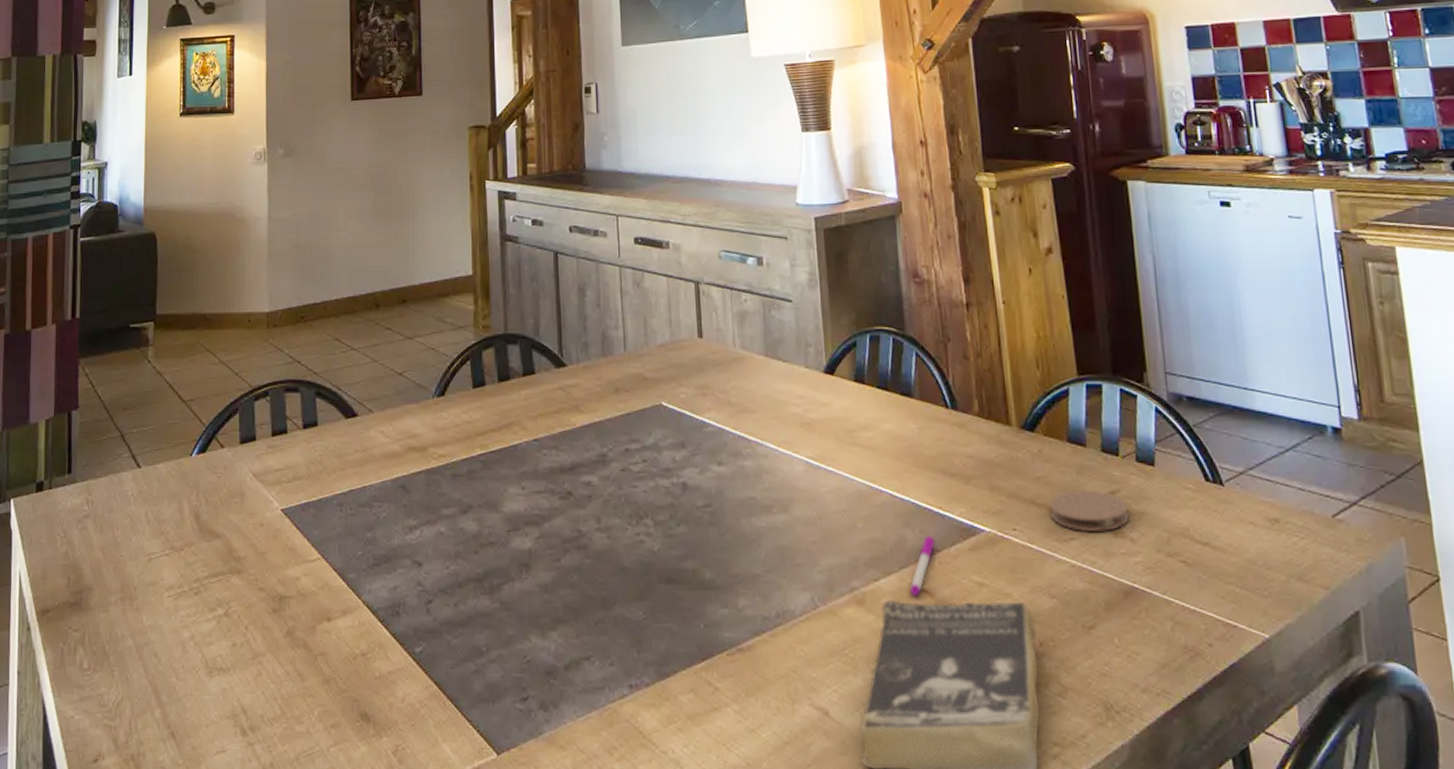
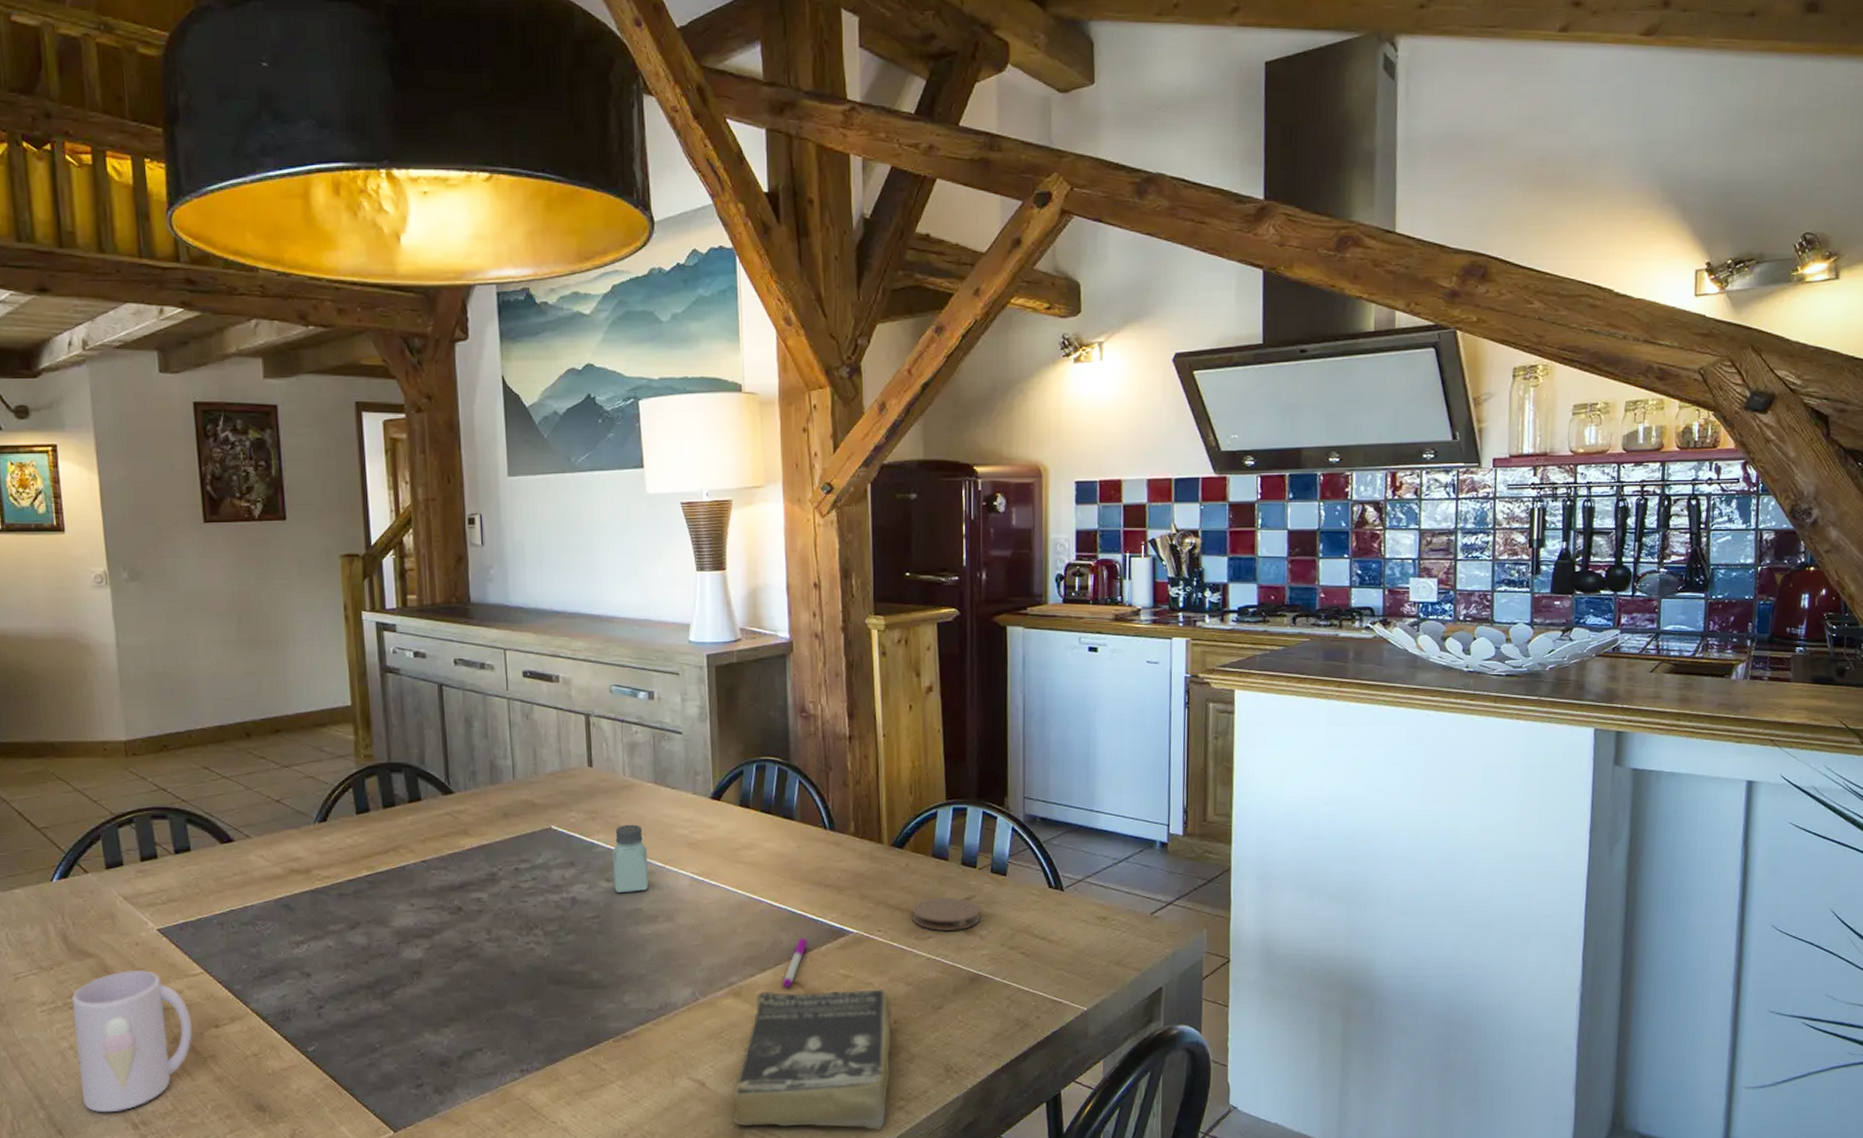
mug: none [196,553,306,715] -> present [71,969,193,1113]
saltshaker: none [723,401,762,478] -> present [612,824,649,892]

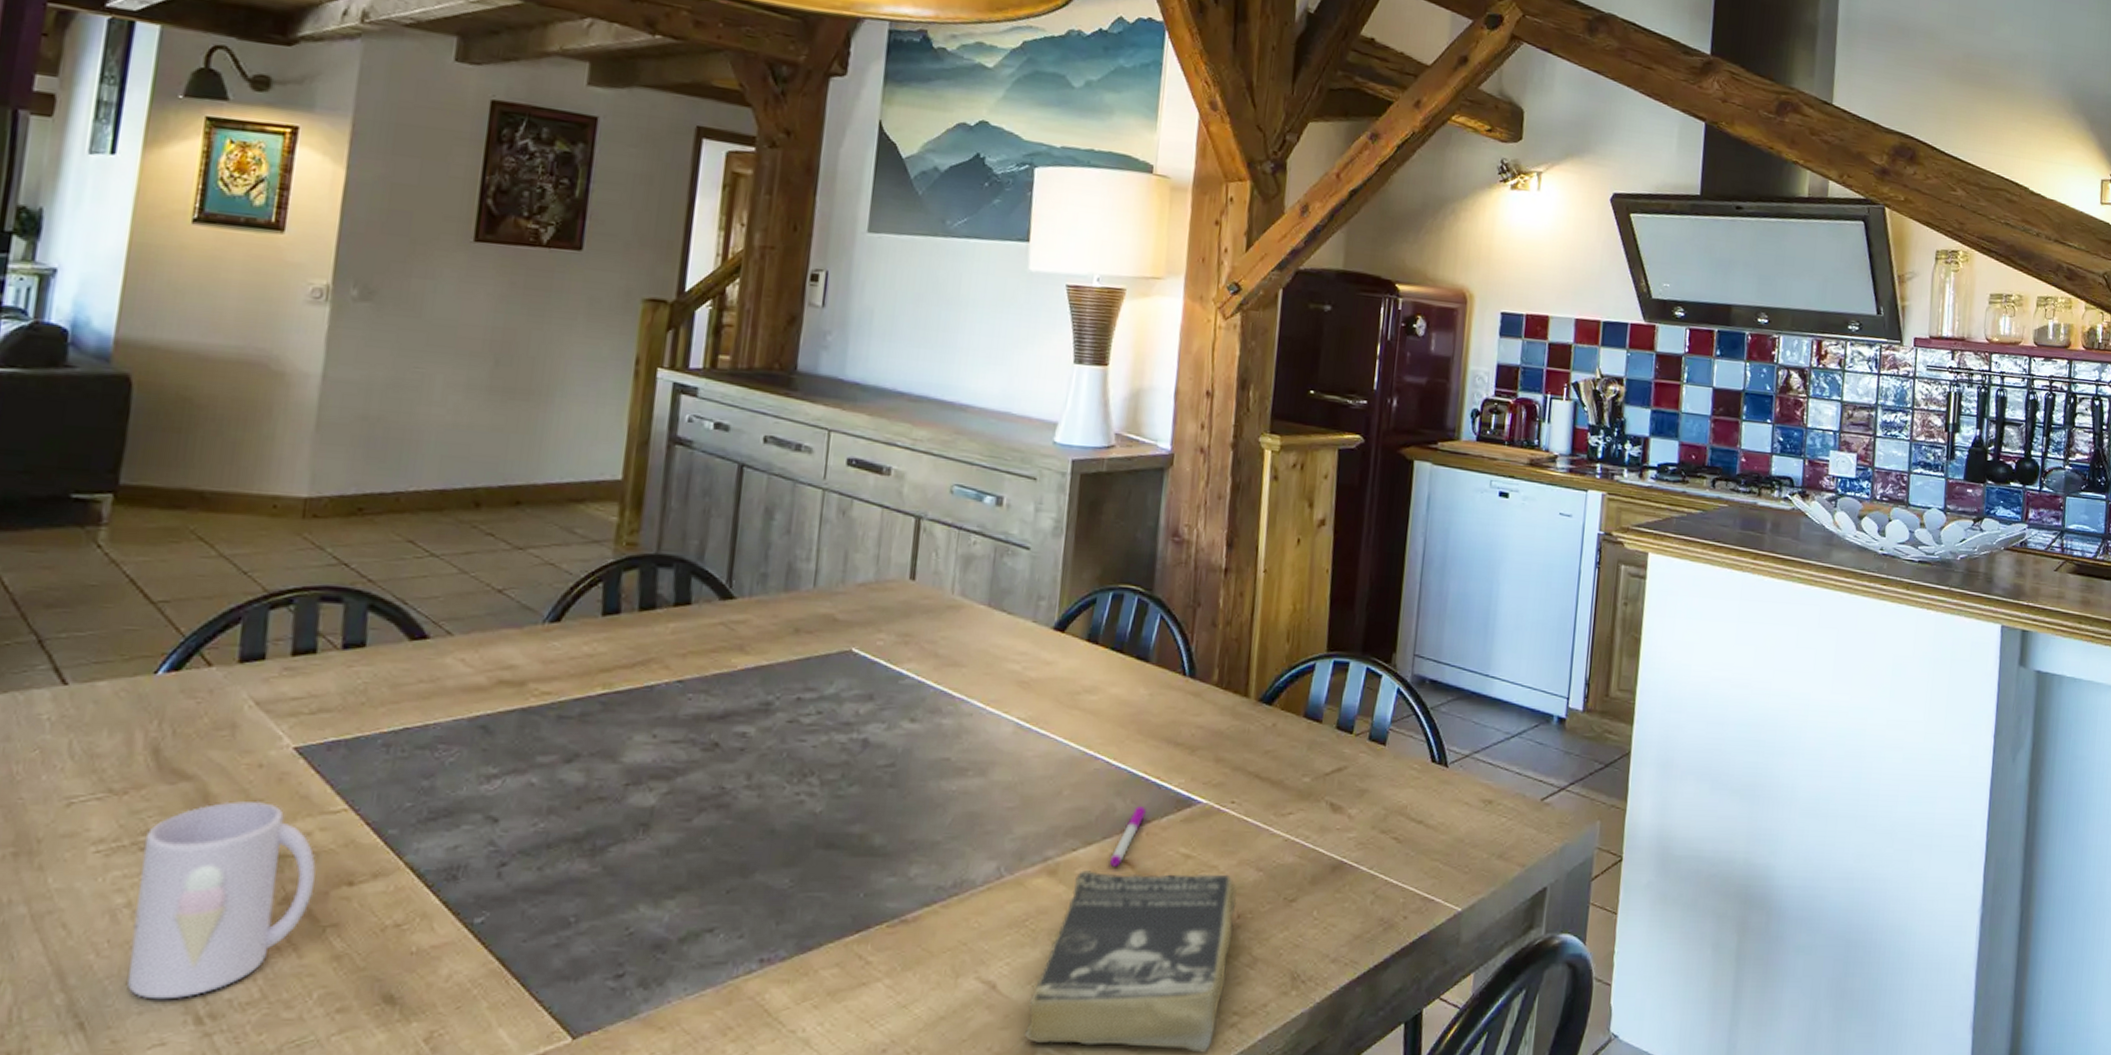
saltshaker: present [612,824,649,892] -> none [918,653,967,737]
coaster: present [911,896,981,932] -> none [1273,765,1352,808]

